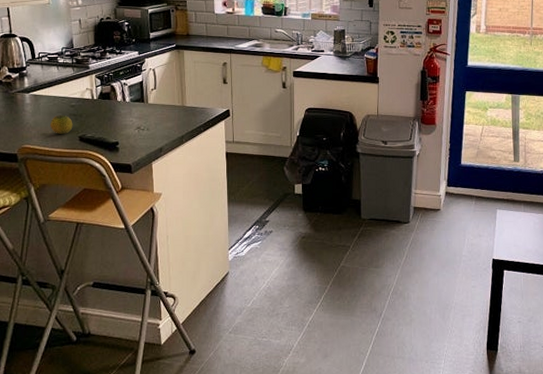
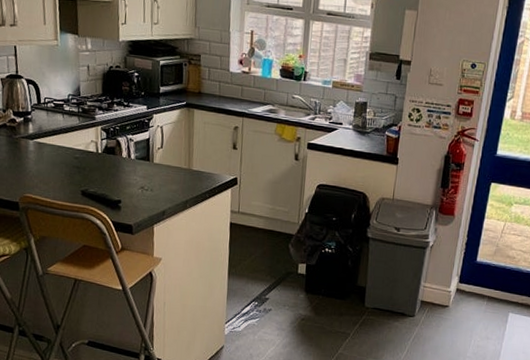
fruit: present [49,114,73,134] -> none [52,165,76,187]

